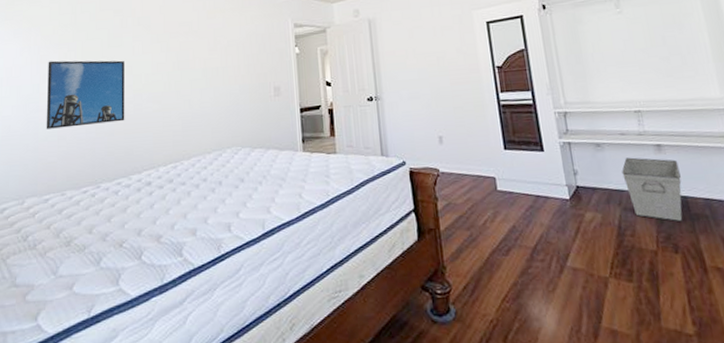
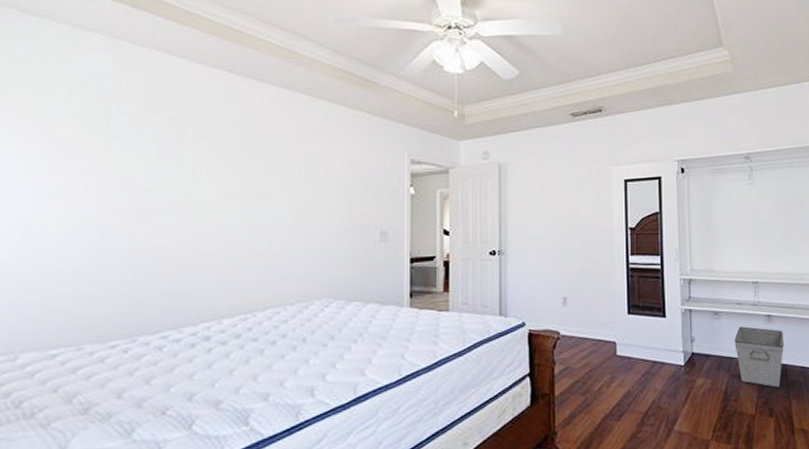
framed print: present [46,60,125,129] -> none [55,173,180,264]

